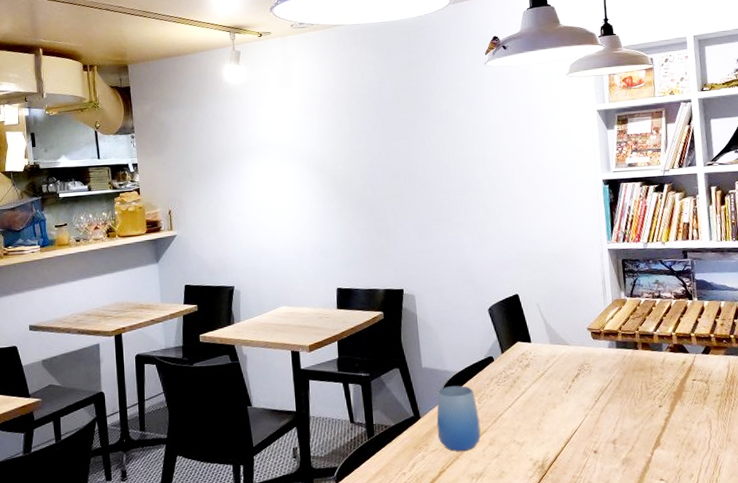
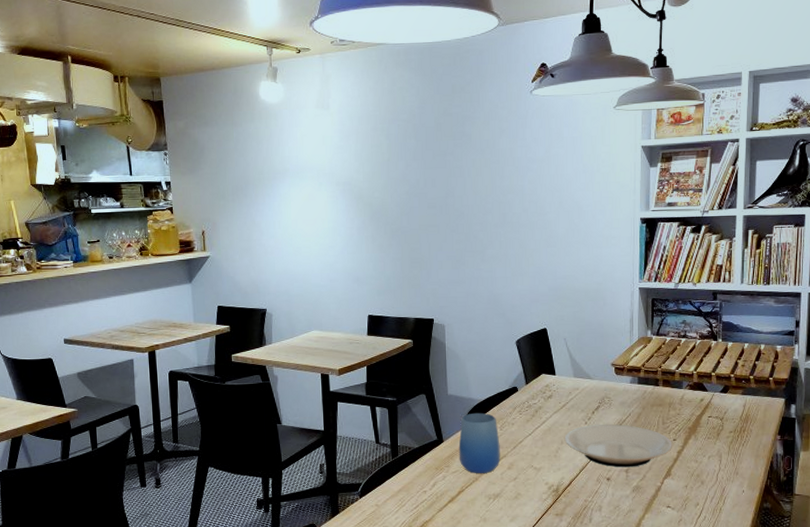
plate: none [545,391,659,439] -> present [564,423,672,468]

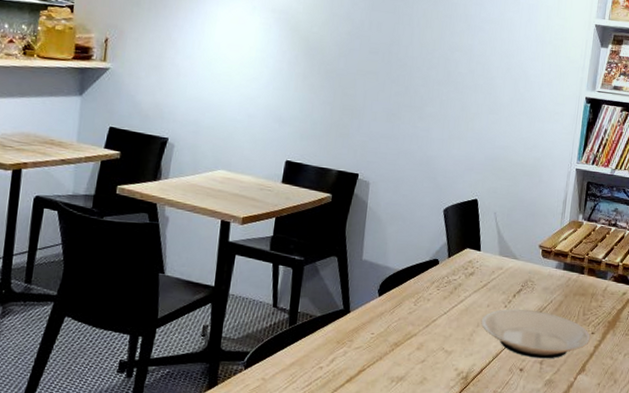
cup: present [458,412,500,473] -> none [364,283,412,352]

